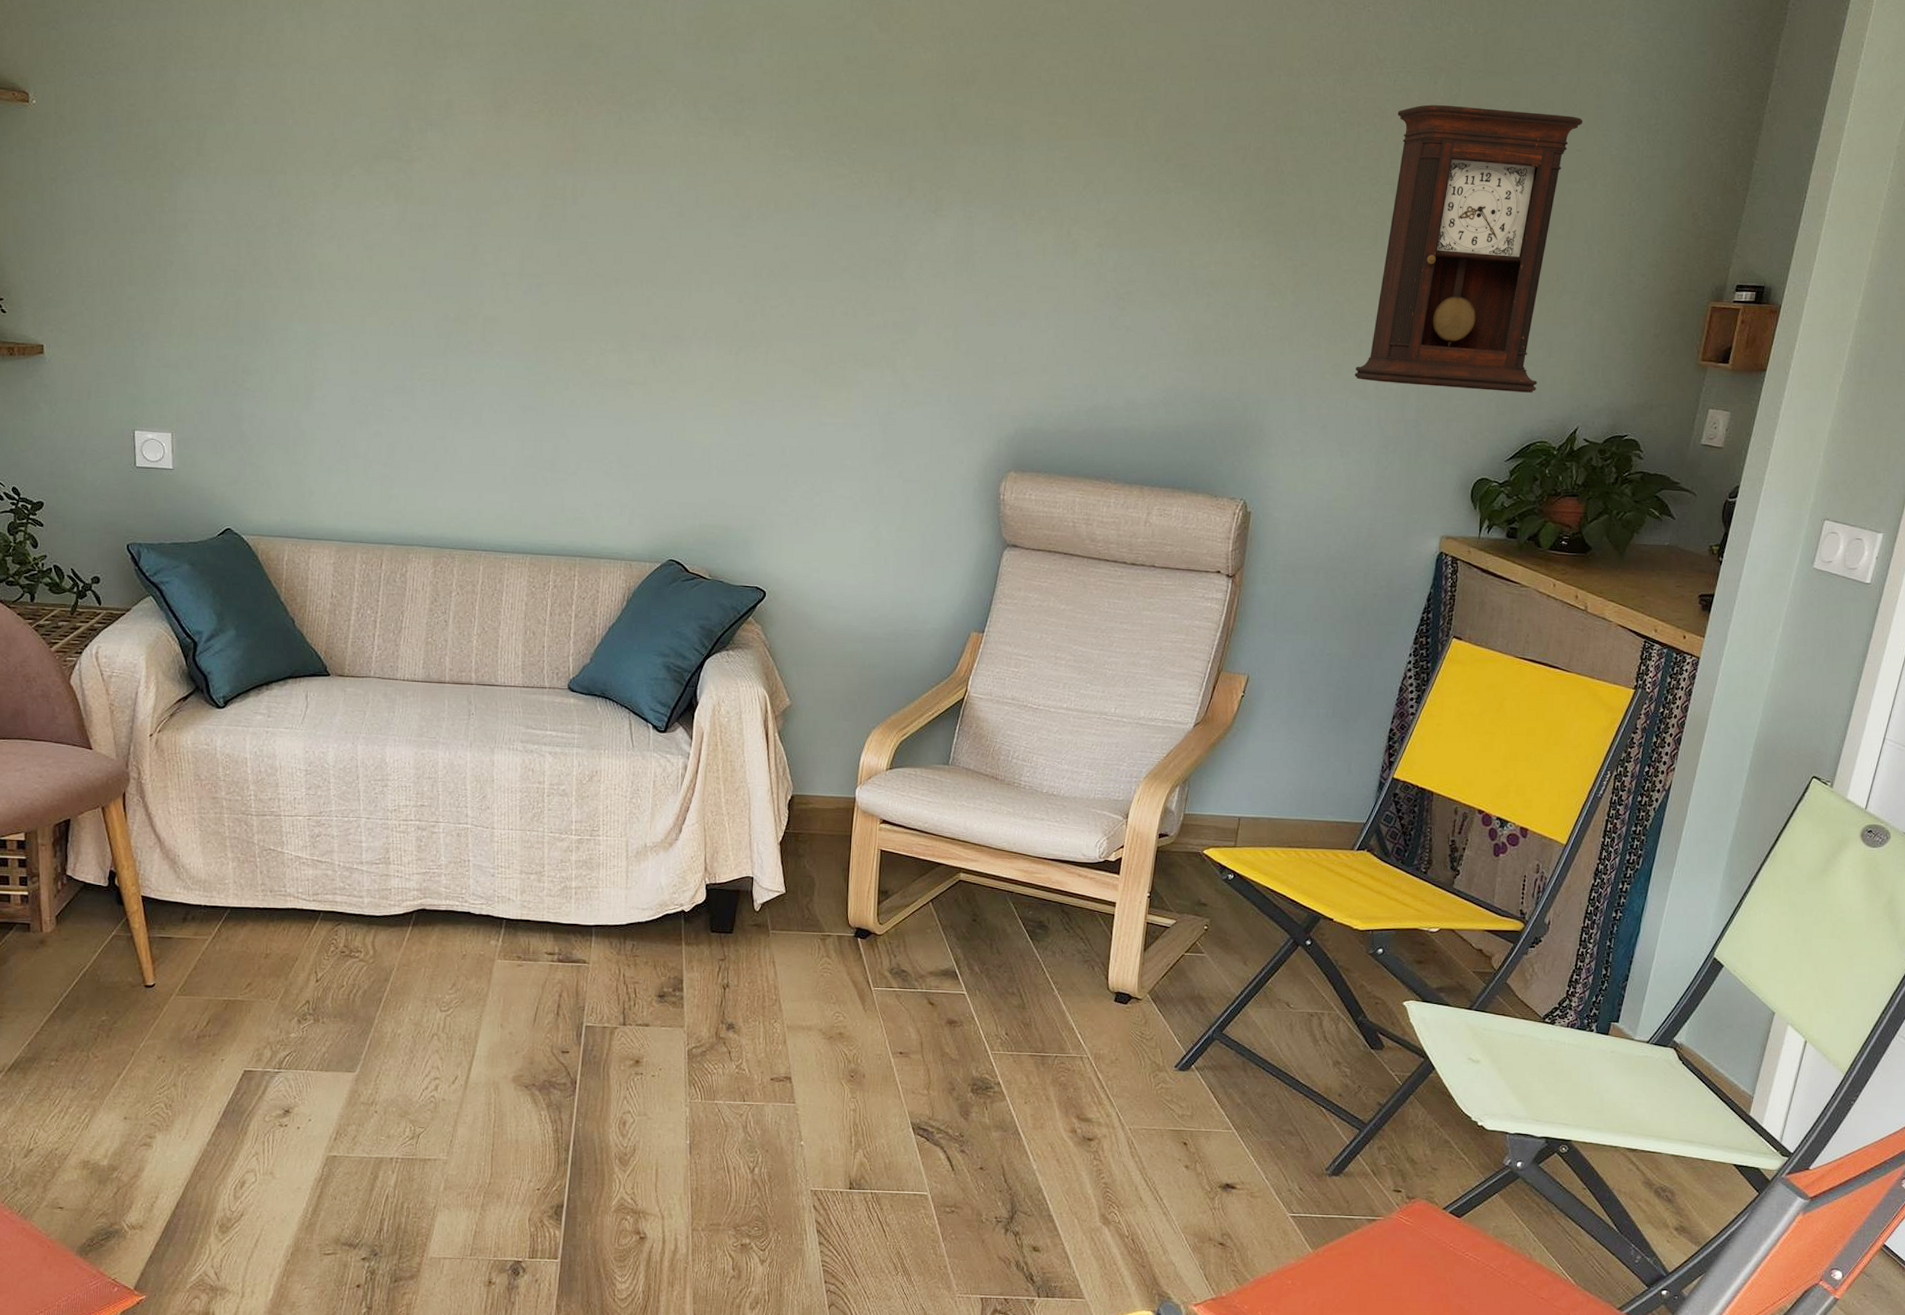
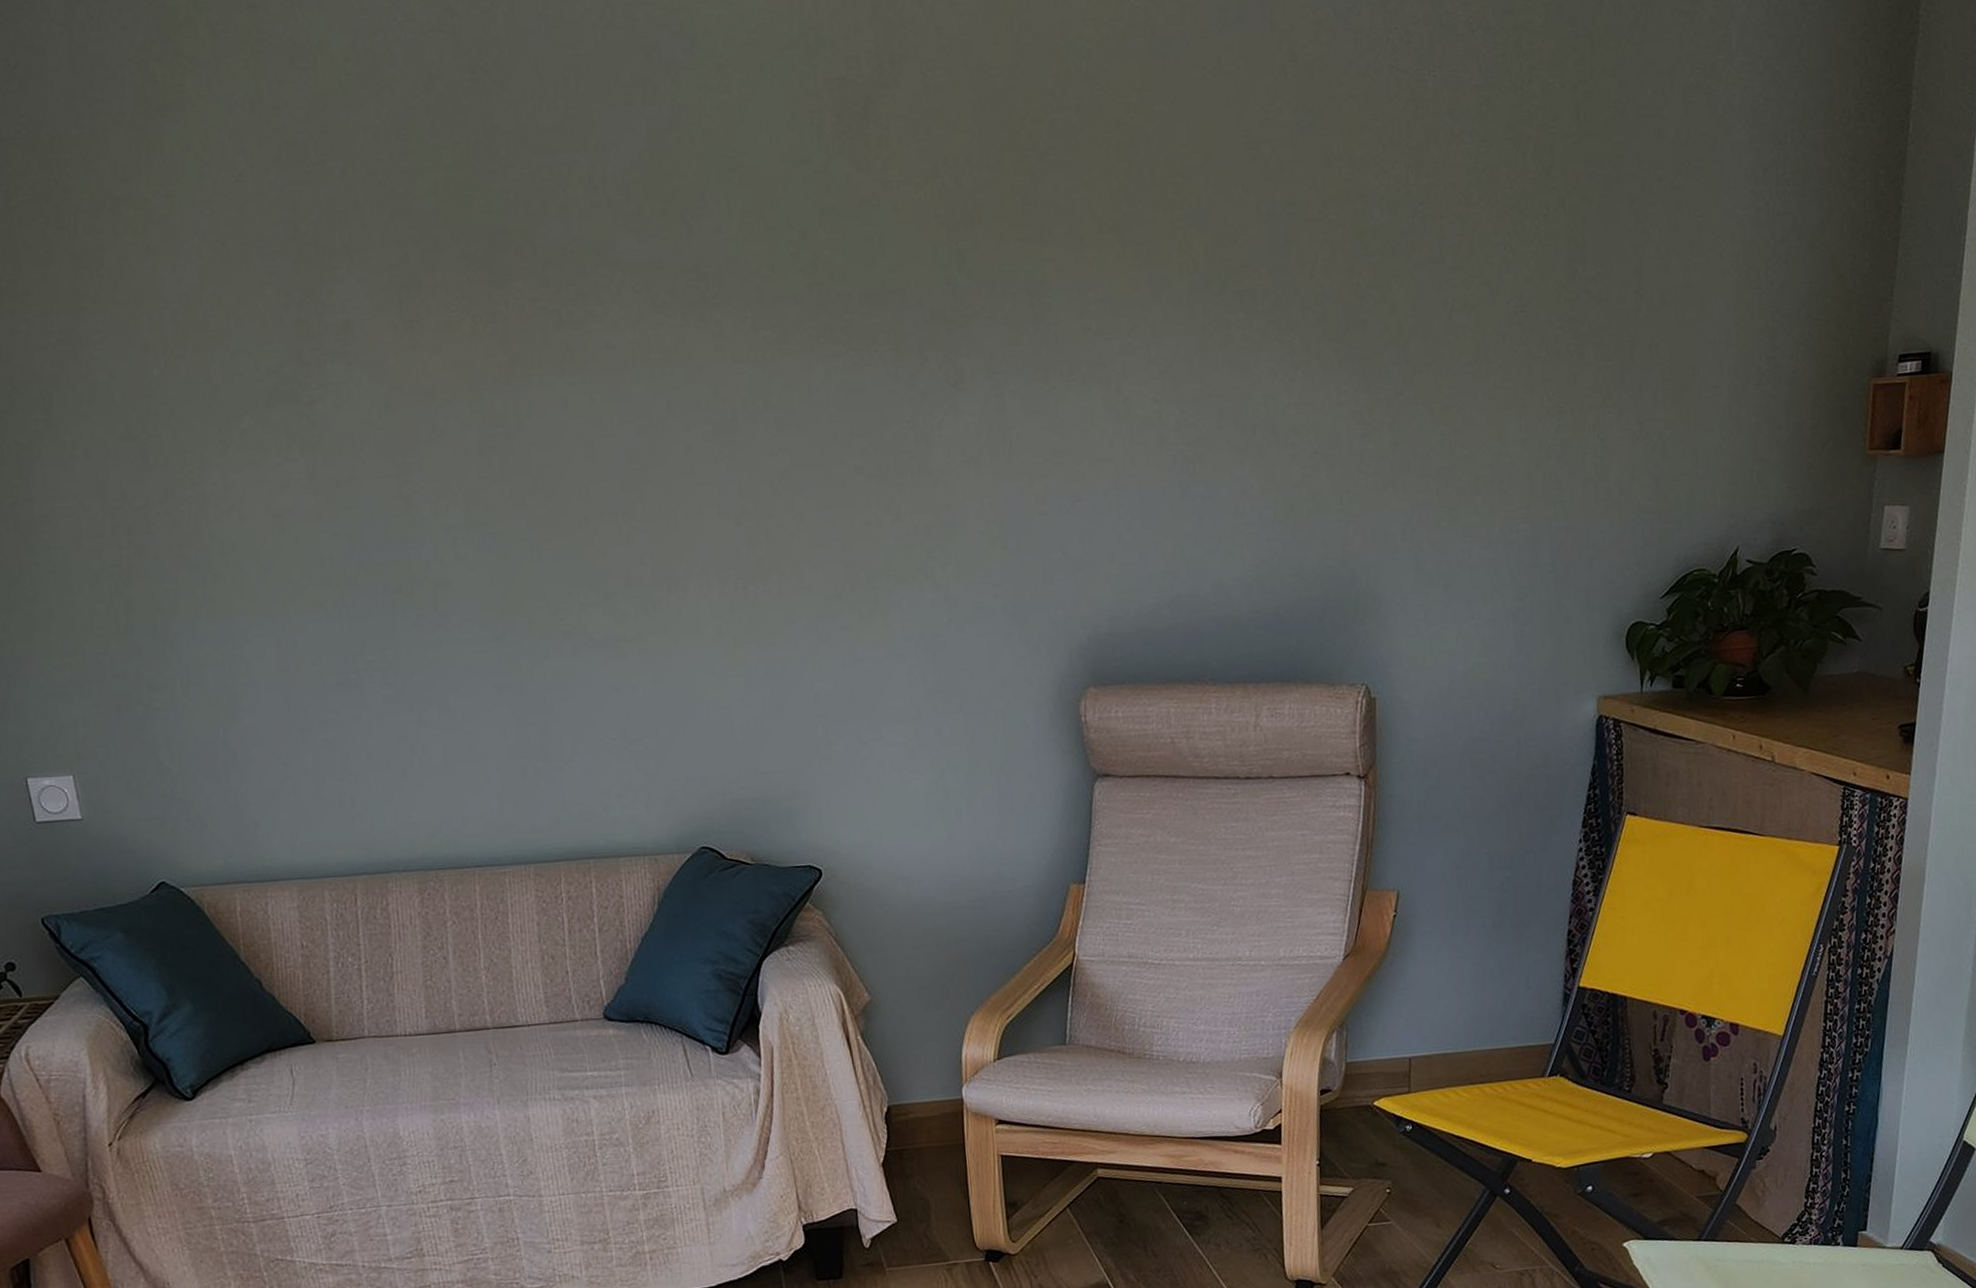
pendulum clock: present [1354,104,1583,393] -> none [1474,175,1701,524]

